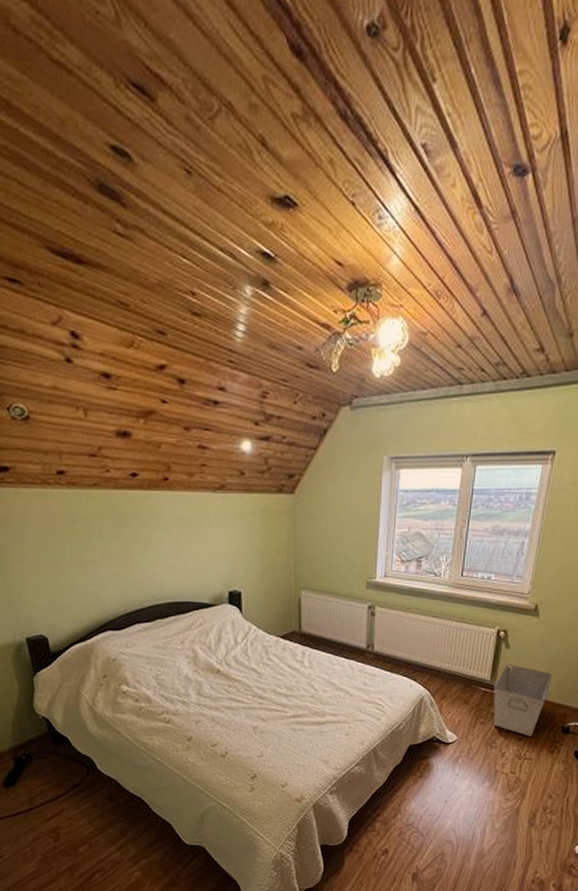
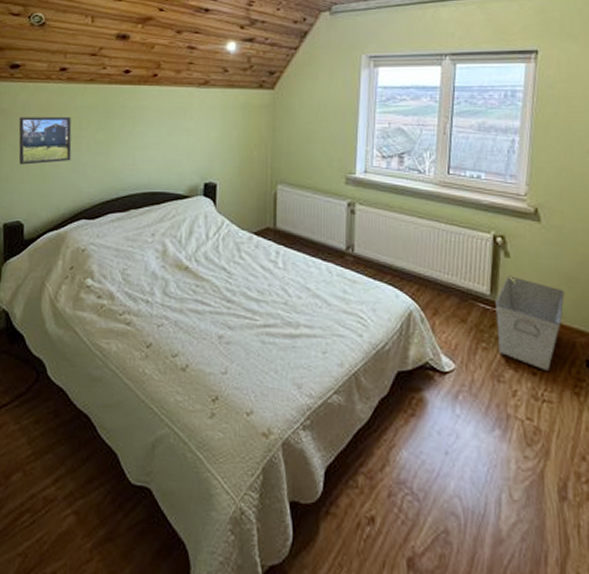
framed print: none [20,525,86,578] -> present [18,116,72,165]

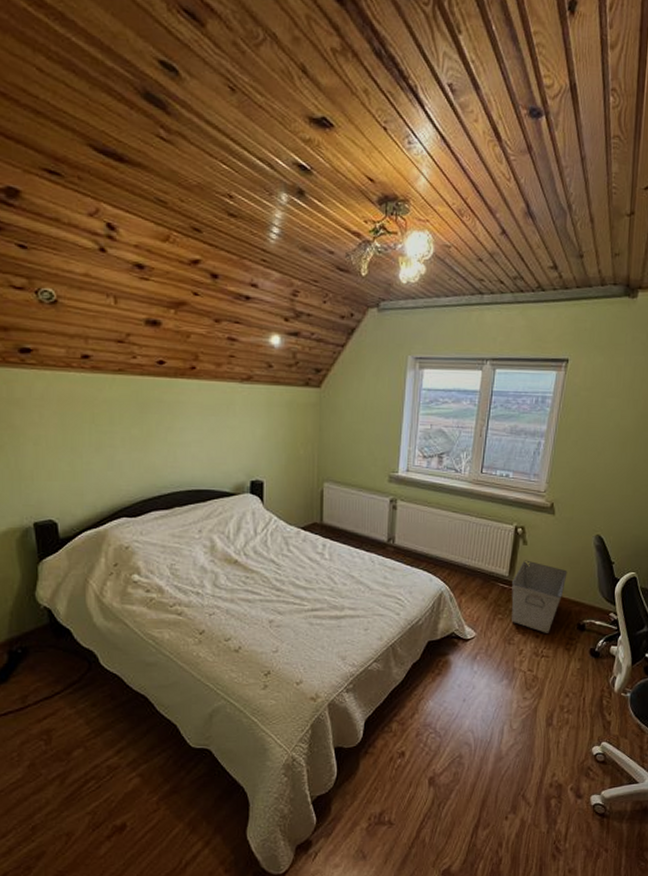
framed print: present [18,116,72,165] -> none [38,409,104,461]

